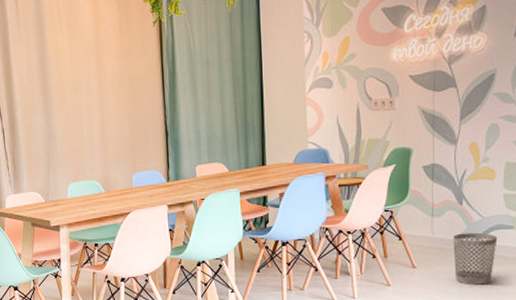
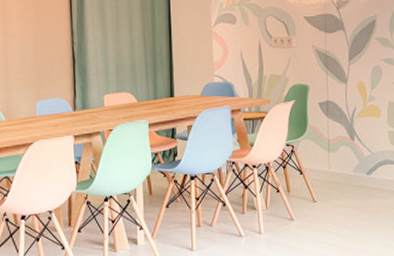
wastebasket: present [453,232,498,285] -> none [347,167,385,219]

